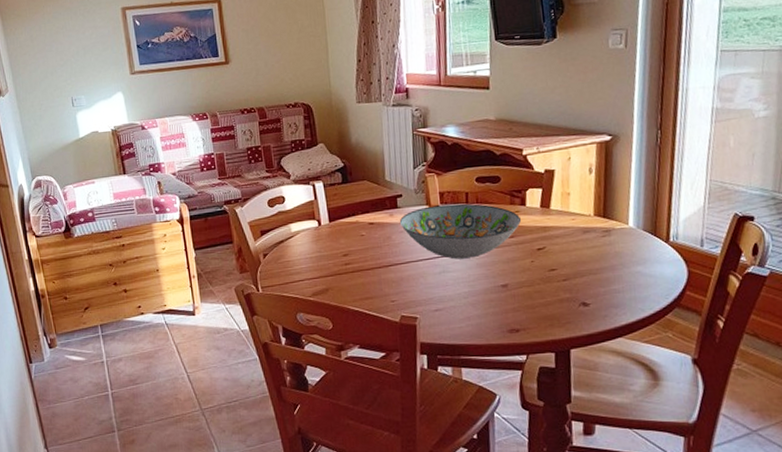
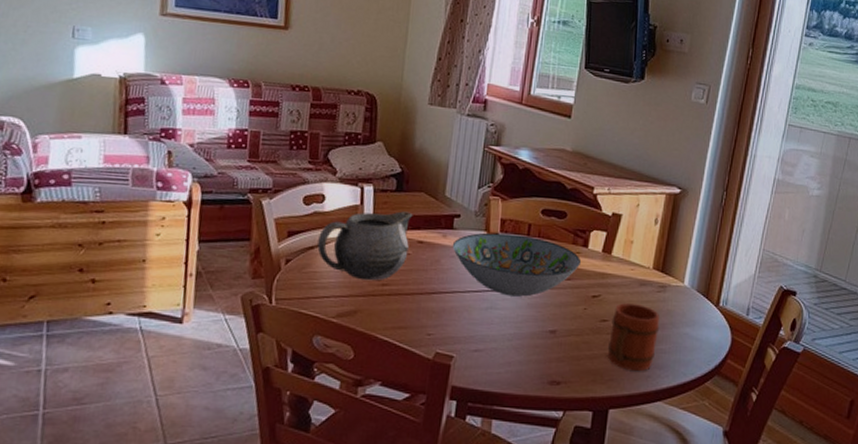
teapot: none [286,199,363,263] -> present [317,211,413,281]
mug: none [559,250,610,312] -> present [607,302,660,371]

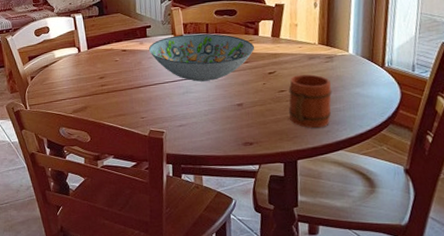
teapot: present [317,211,413,281] -> none [50,29,116,84]

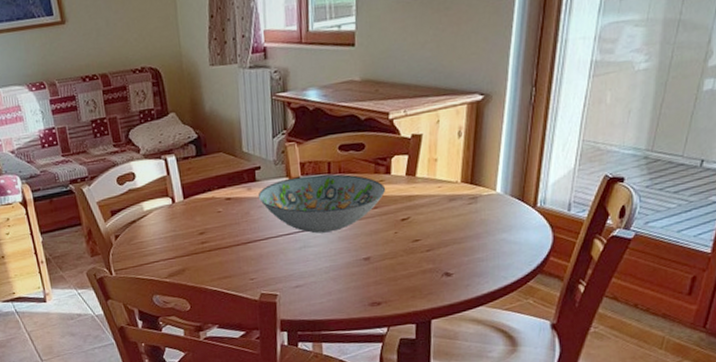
mug: present [288,74,333,128] -> none [423,219,475,282]

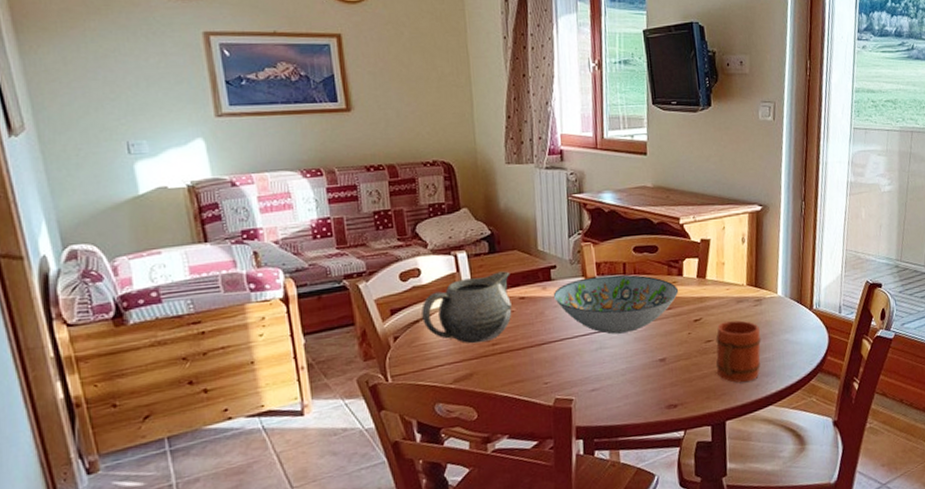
teapot: none [137,173,219,242] -> present [421,271,512,344]
mug: none [423,219,475,282] -> present [715,320,762,383]

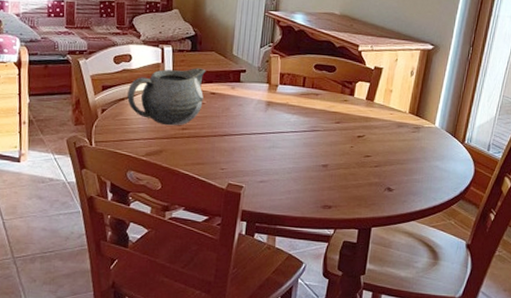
decorative bowl: present [553,274,679,335] -> none [239,84,349,138]
mug: present [715,320,762,383] -> none [370,141,415,197]

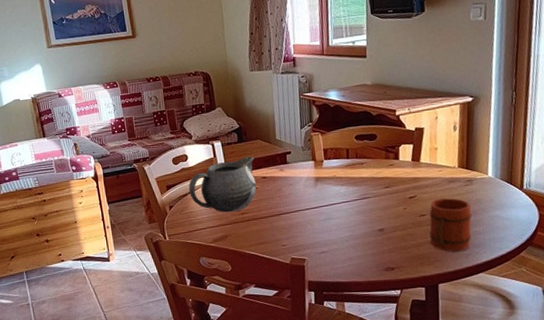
mug: none [370,141,415,197] -> present [429,197,473,252]

